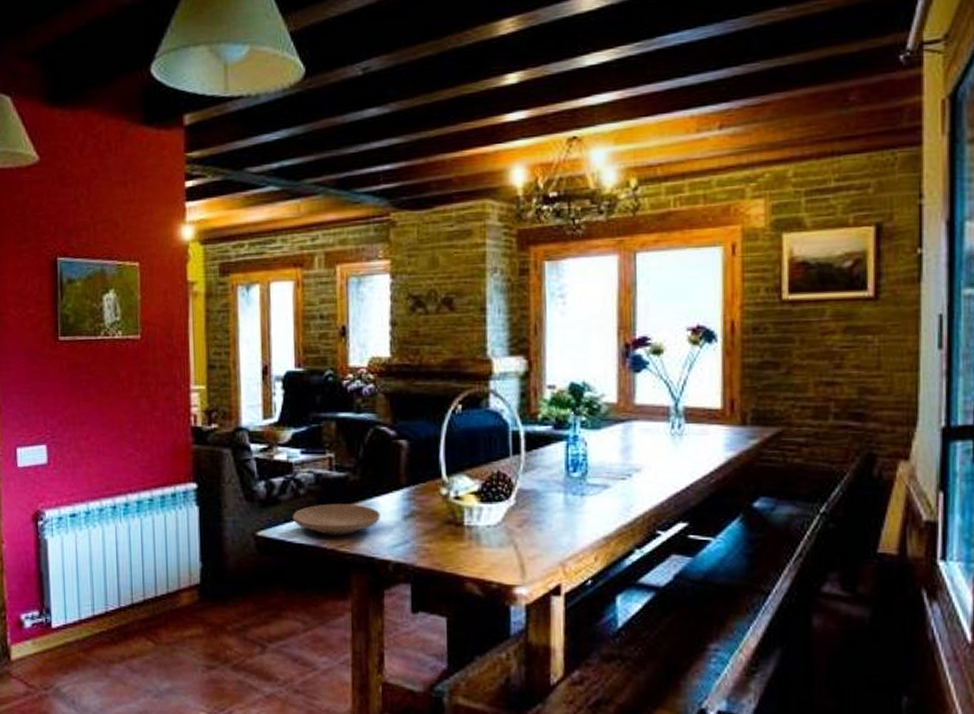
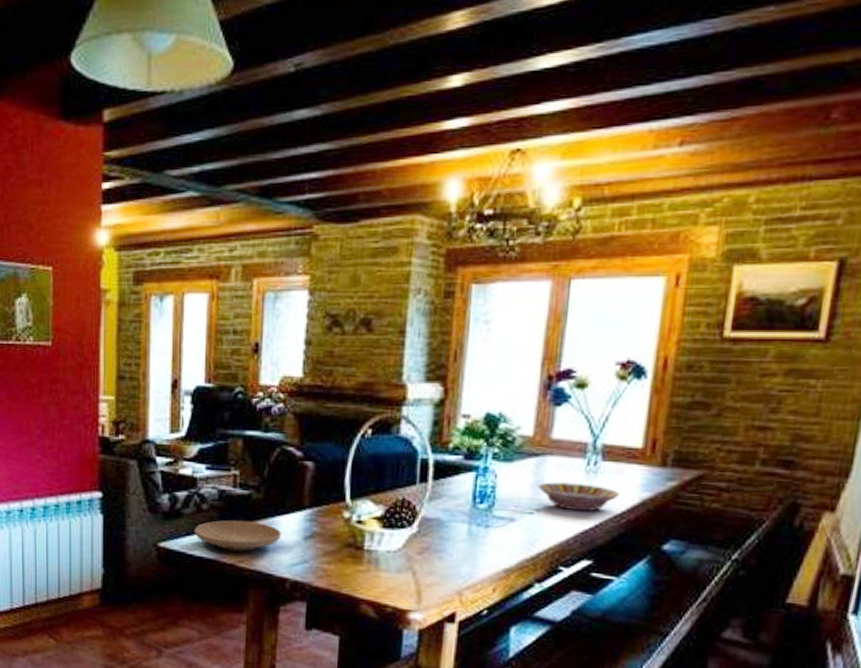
serving bowl: none [627,446,706,474] -> present [537,482,620,512]

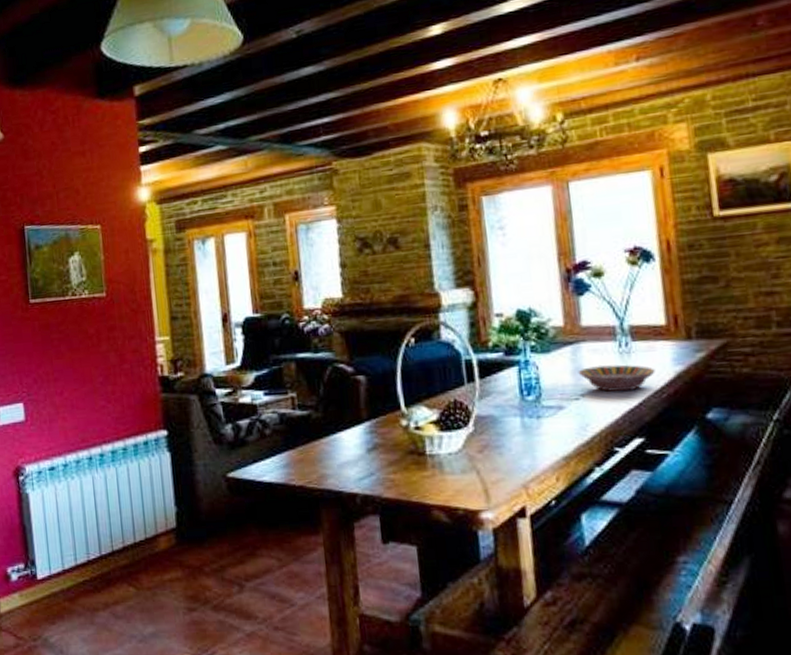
plate: present [193,520,281,552] -> none [260,440,345,473]

